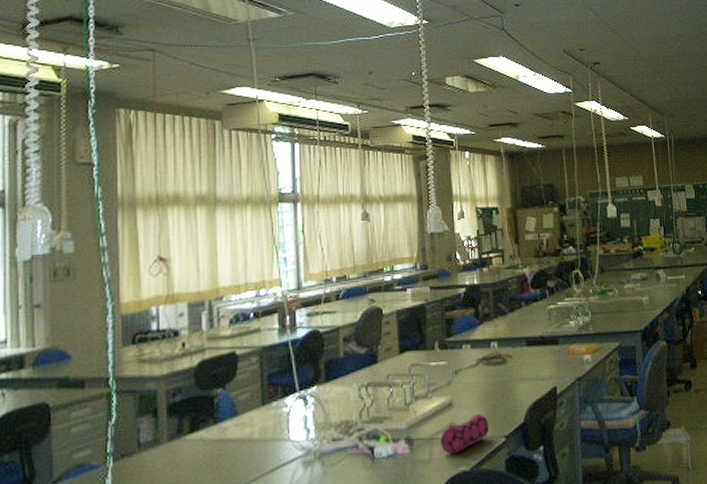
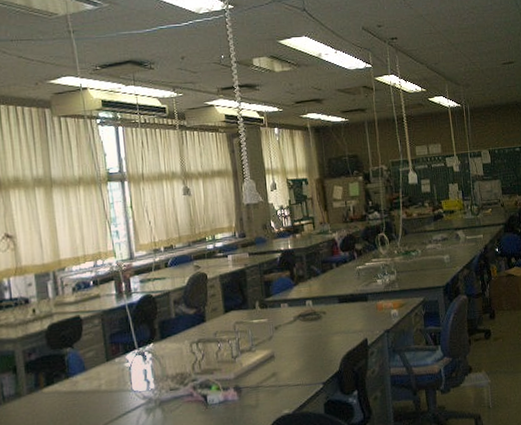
pencil case: present [440,414,489,455] -> none [265,364,308,400]

